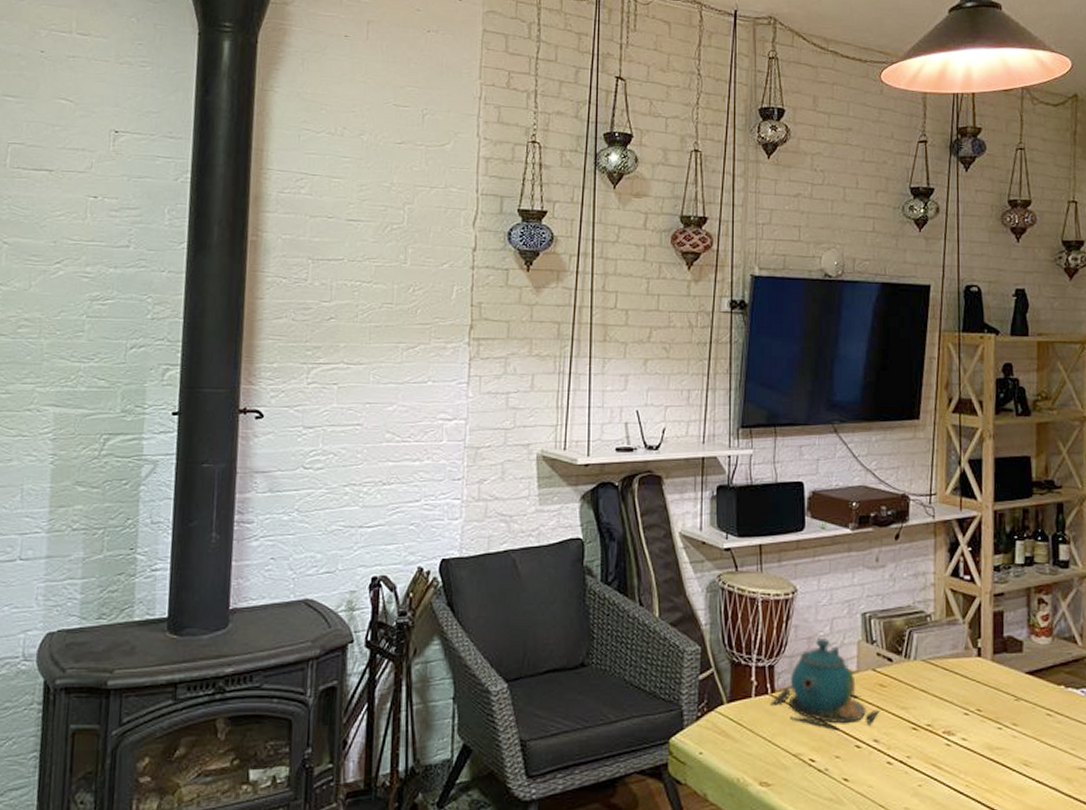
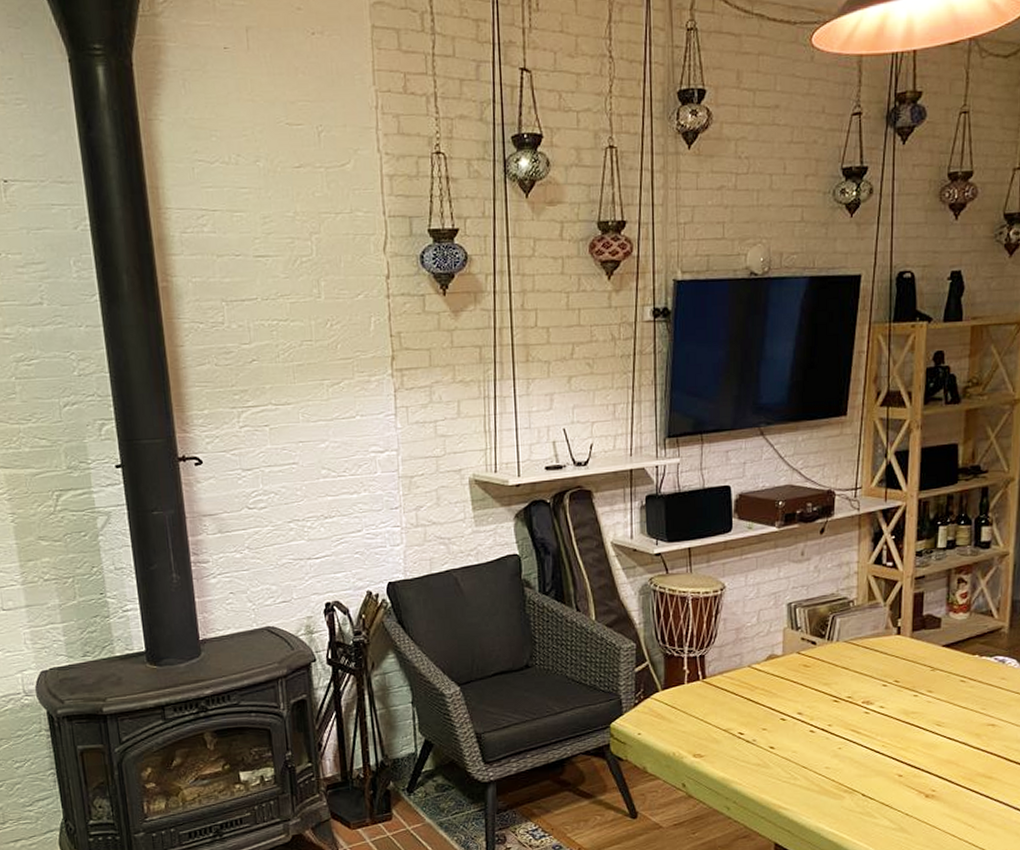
teapot: present [770,638,880,730] -> none [701,628,804,707]

